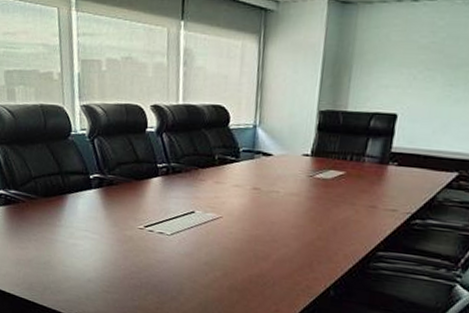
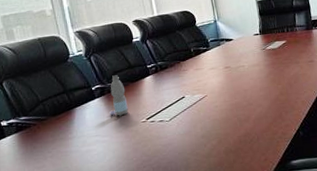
water bottle: none [104,167,127,216] -> present [109,75,128,116]

